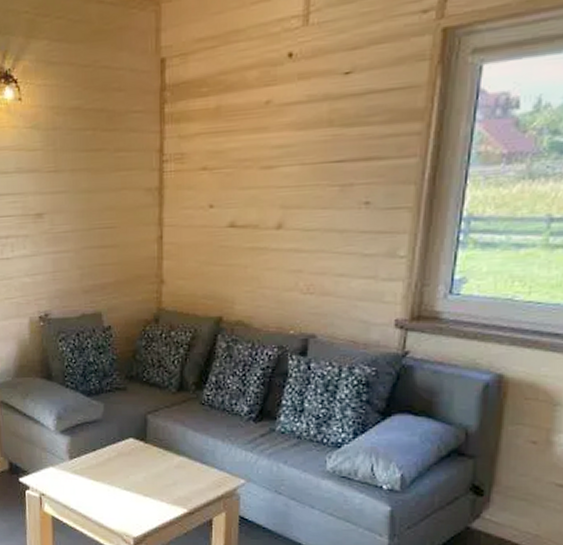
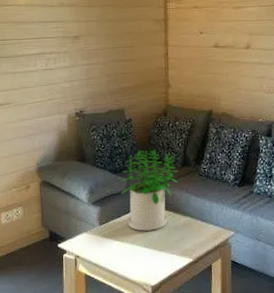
potted plant: none [96,367,171,471] -> present [121,149,178,231]

